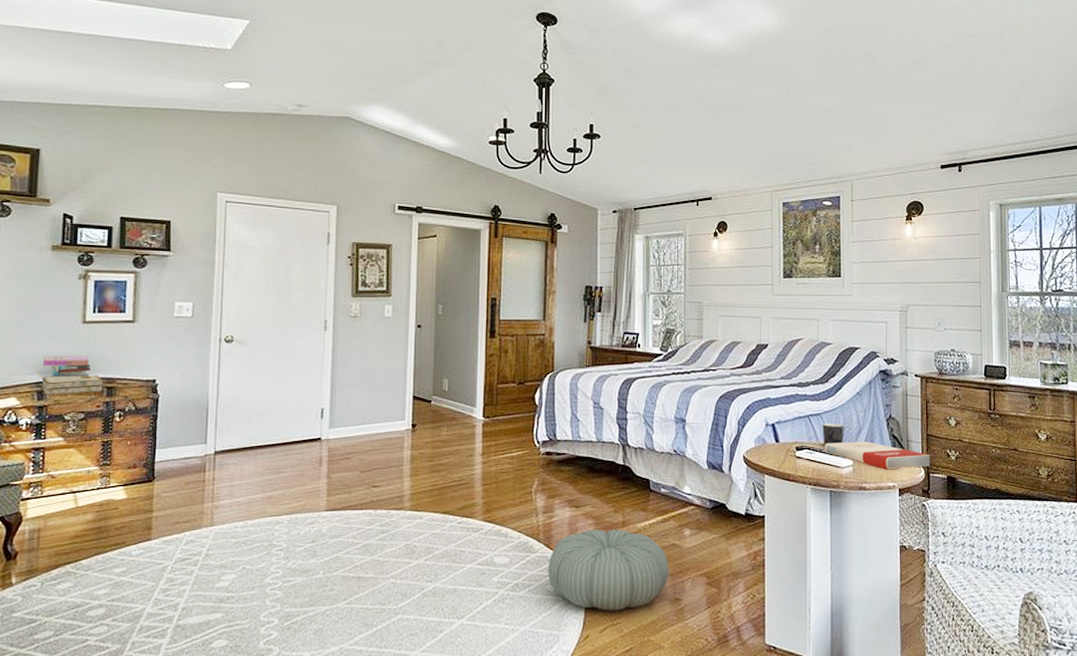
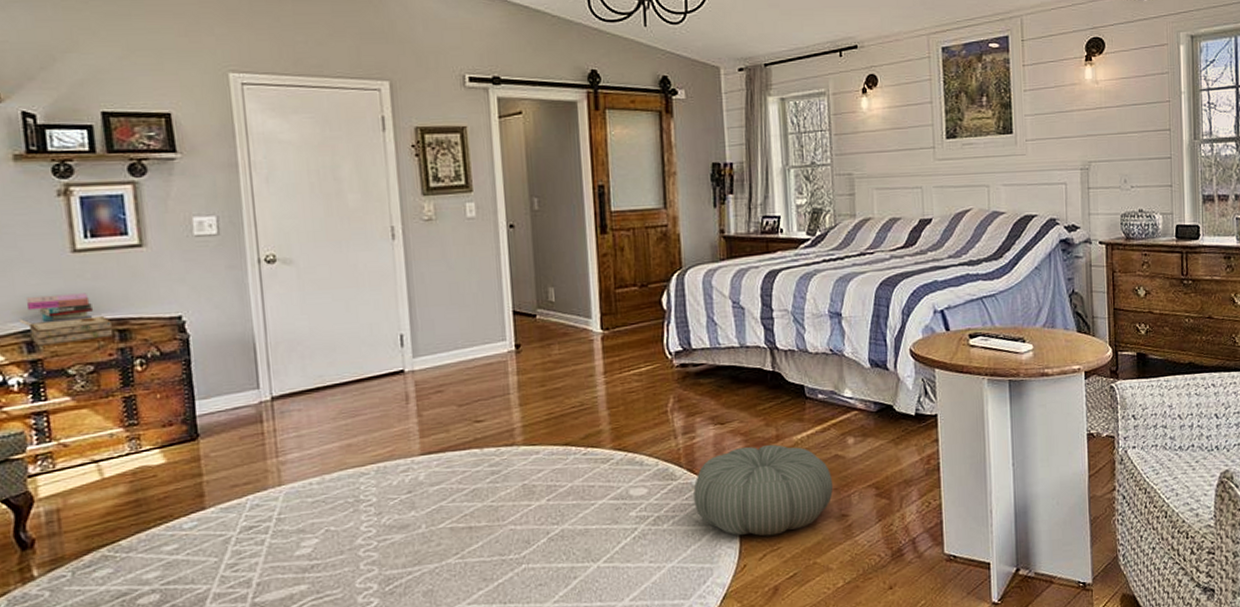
mug: present [822,423,845,449] -> none [997,304,1023,335]
book: present [824,441,930,470] -> none [1001,321,1118,352]

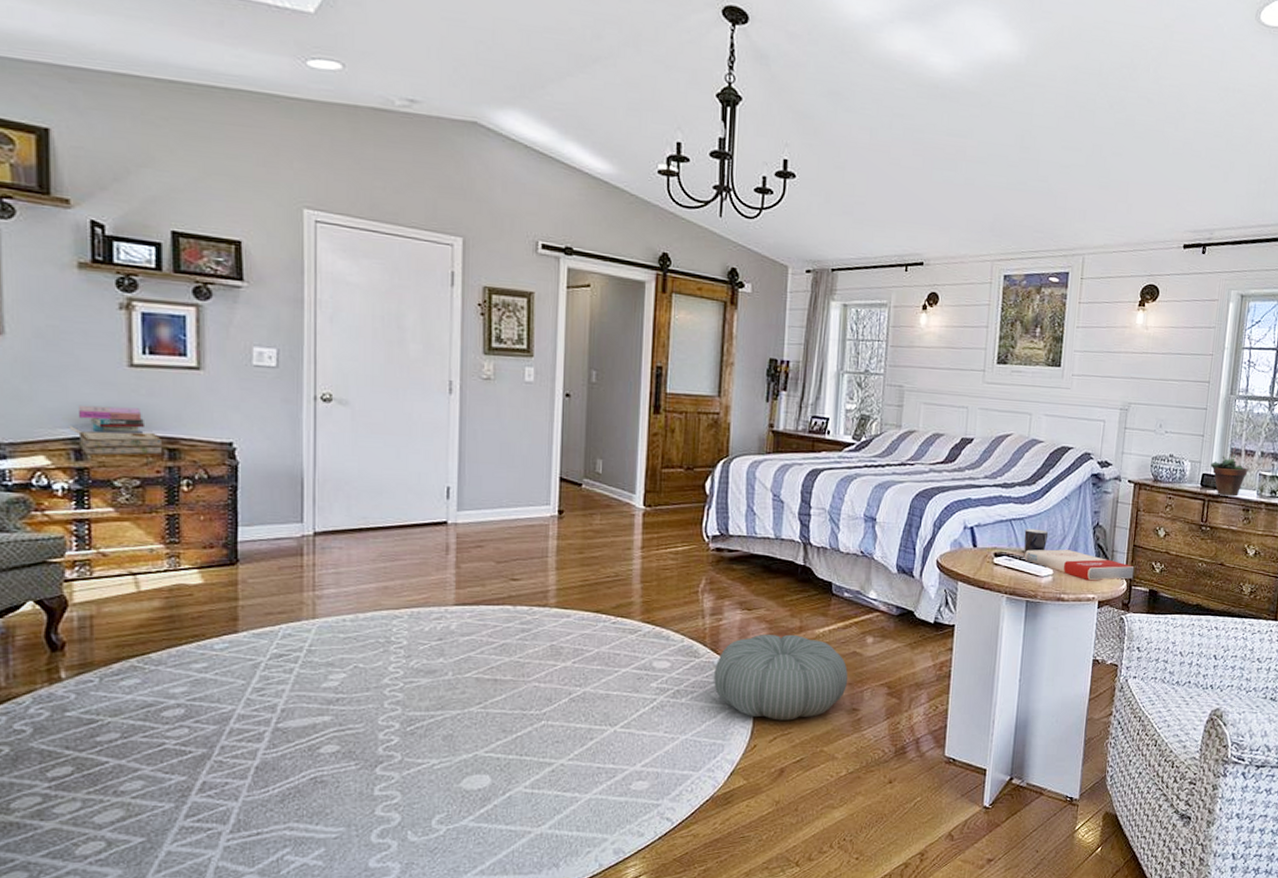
mug: none [997,304,1023,335] -> present [1023,529,1049,557]
book: none [1001,321,1118,352] -> present [1024,549,1135,581]
succulent plant: none [1183,191,1224,246] -> present [1210,445,1248,497]

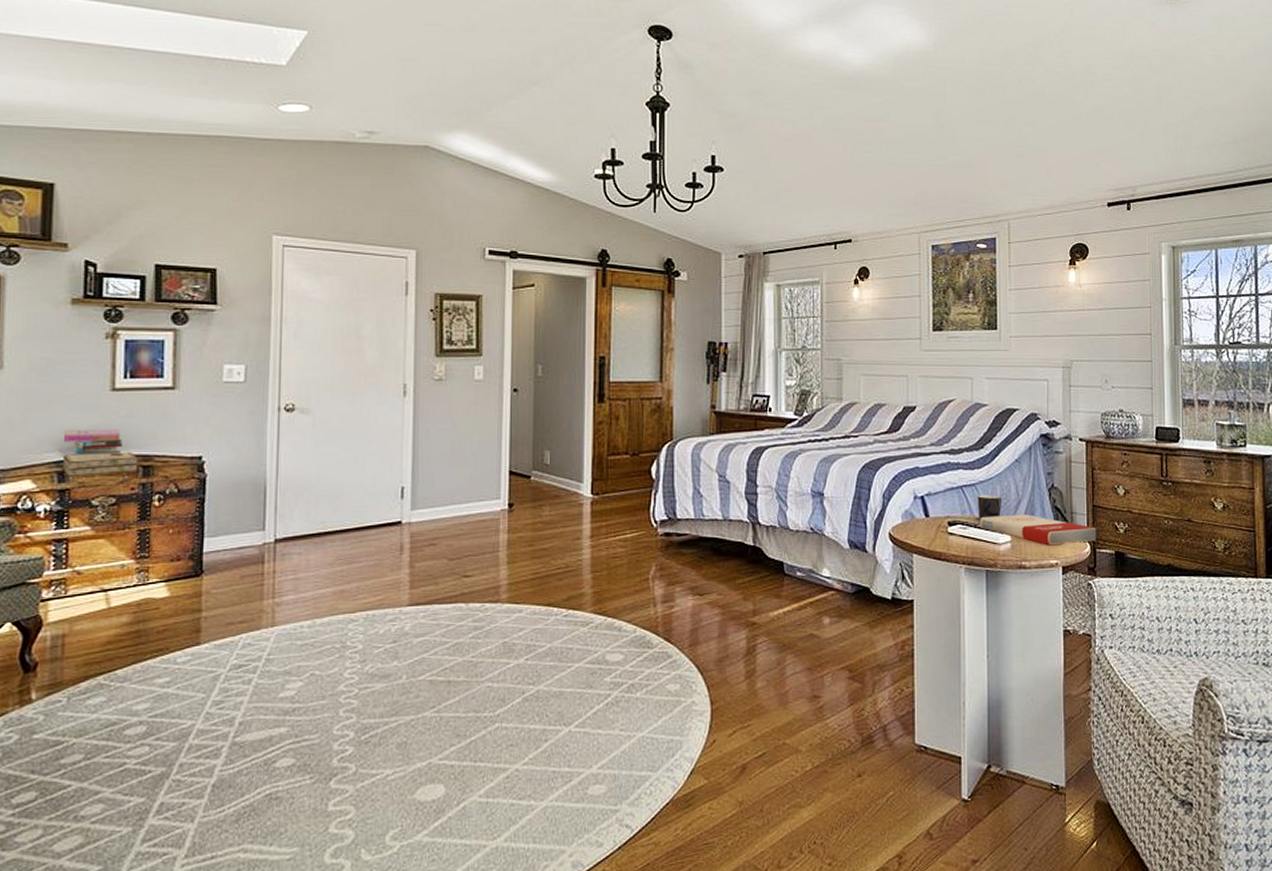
pouf: present [714,634,848,721] -> none [669,618,807,712]
succulent plant: present [1210,445,1248,497] -> none [1164,396,1204,449]

